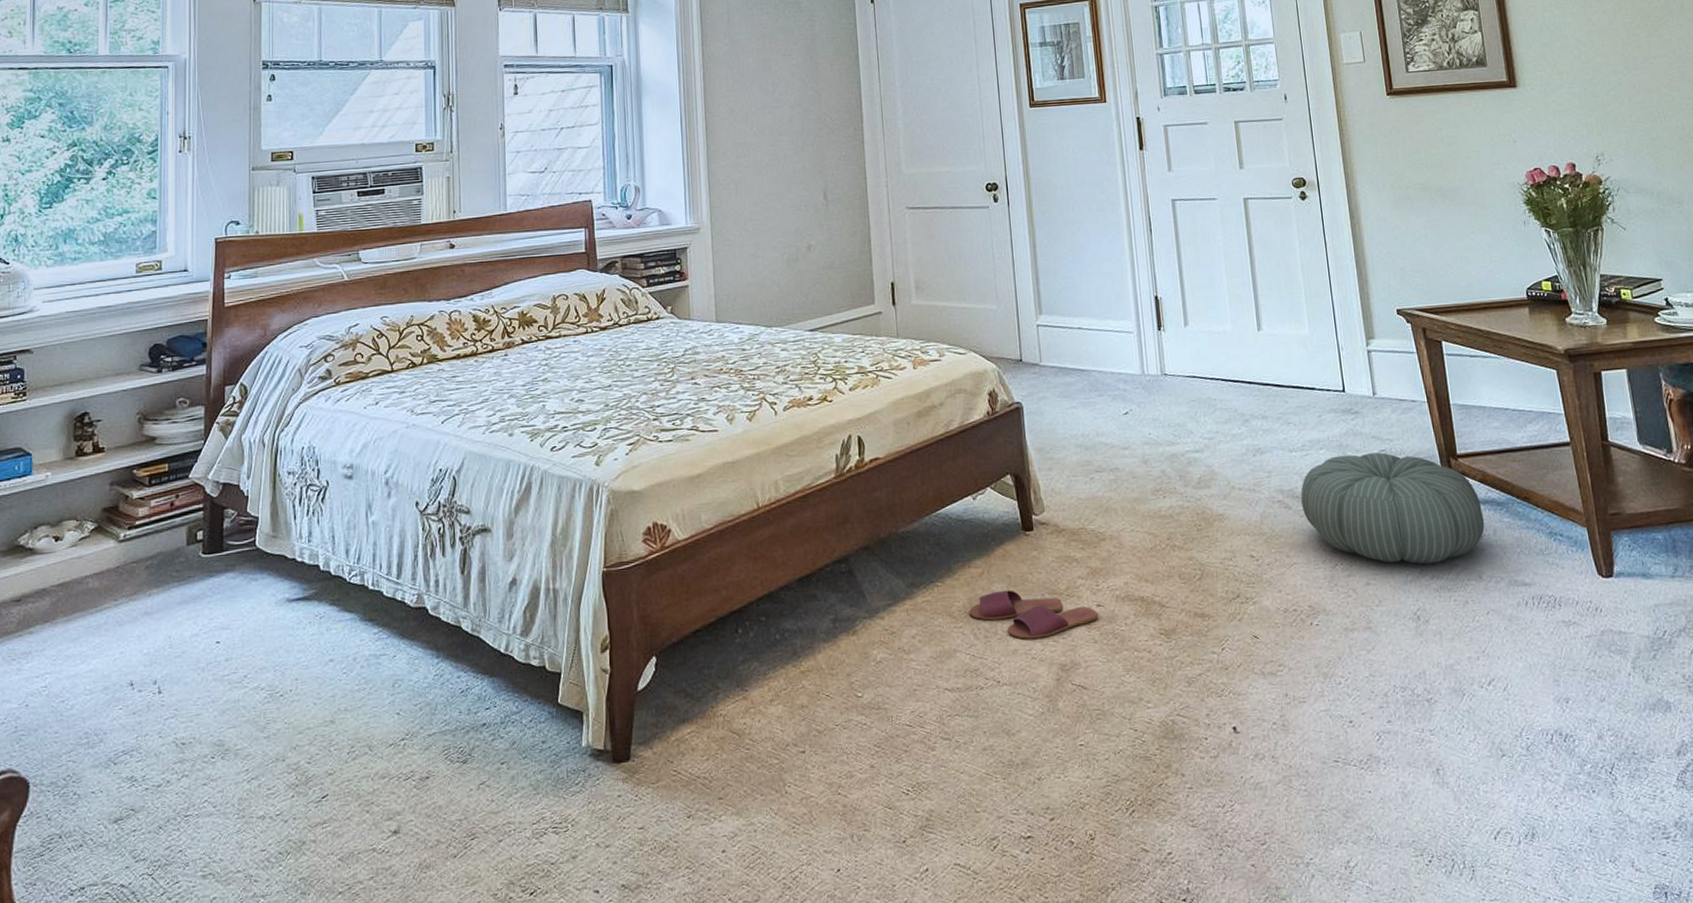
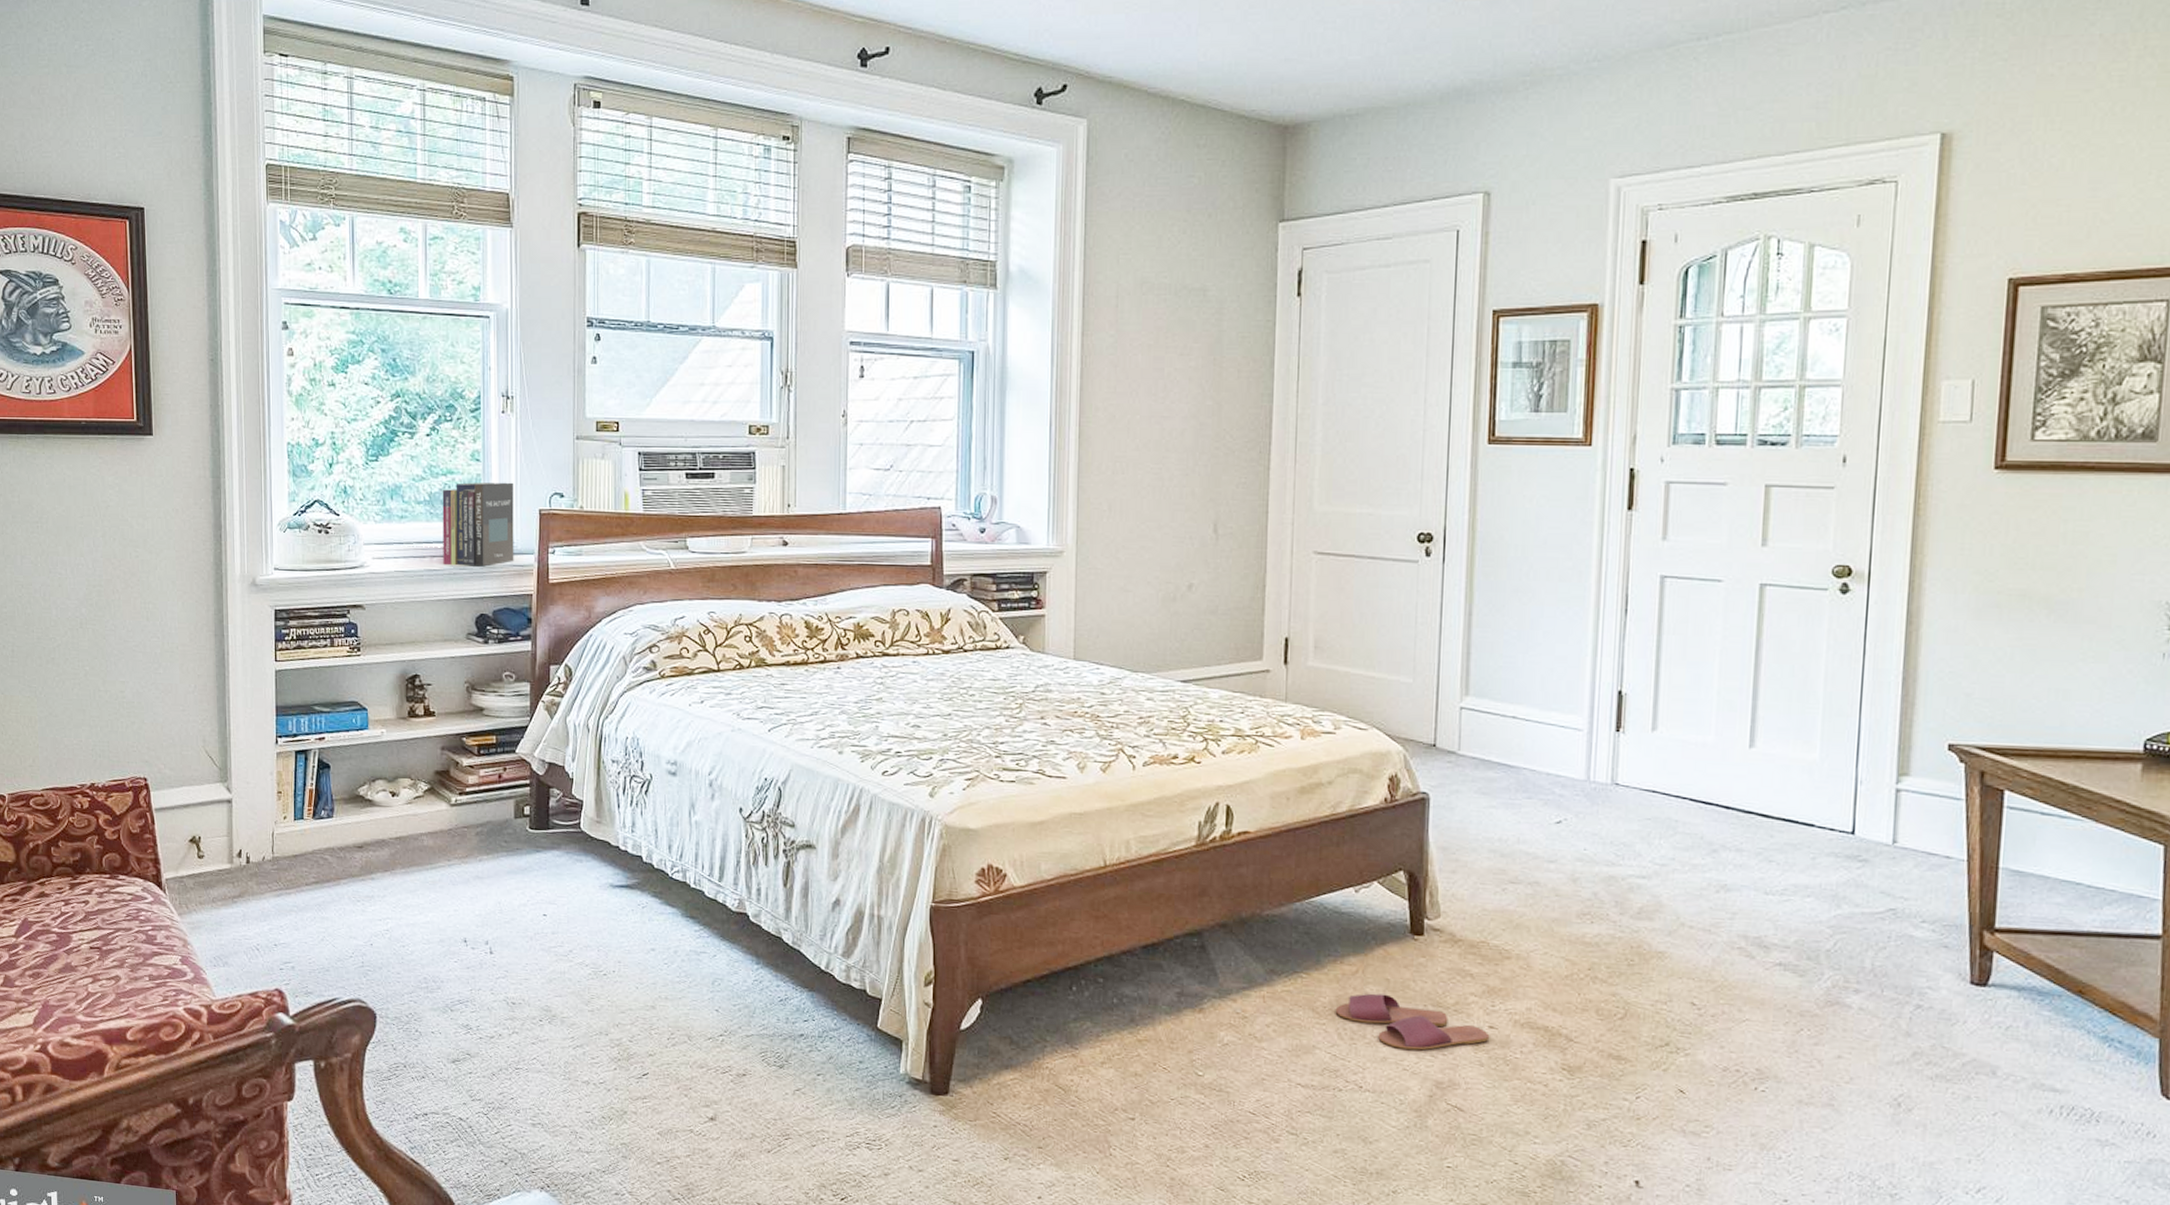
books: none [117,215,190,301] -> present [442,482,514,567]
pouf: present [1300,452,1485,564] -> none [1768,907,2016,1048]

